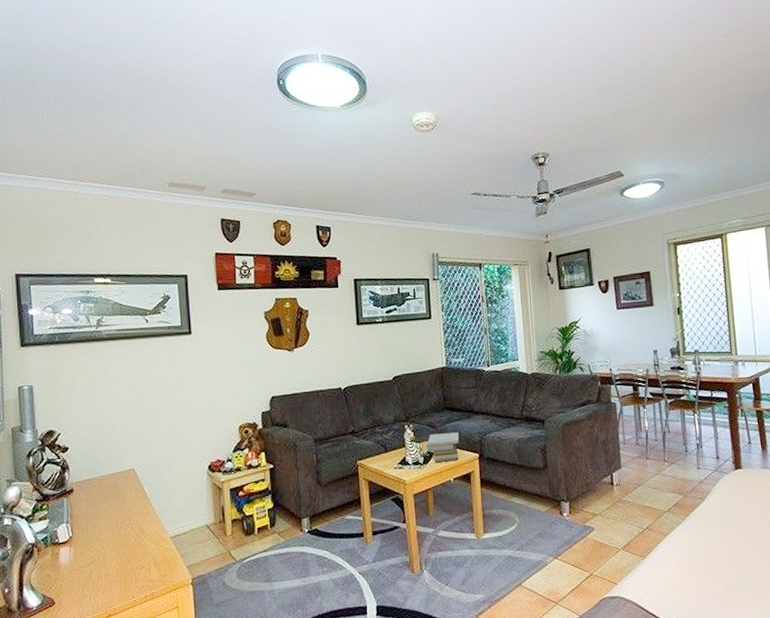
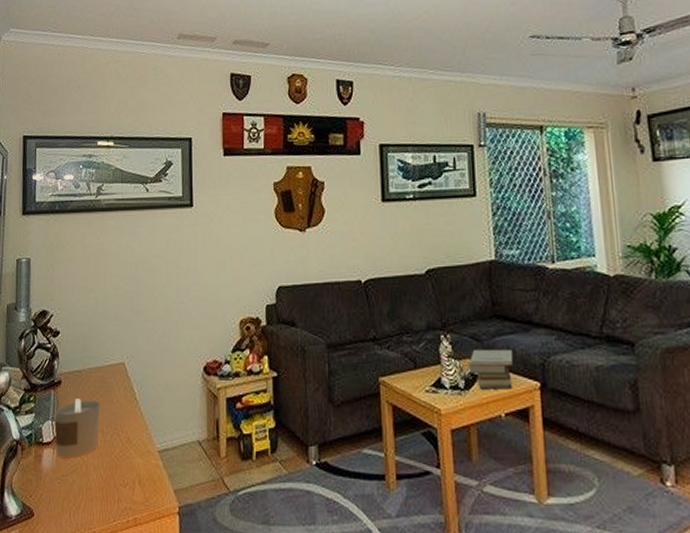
candle: none [68,502,114,554] -> present [54,398,100,459]

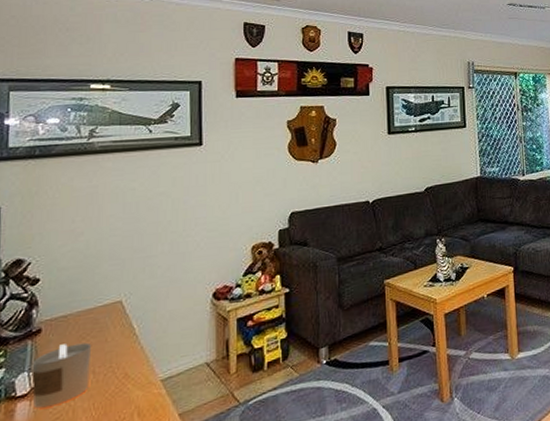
books: present [468,350,514,389] -> none [459,245,494,278]

